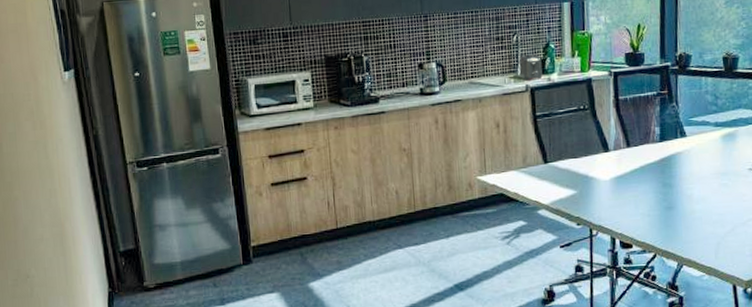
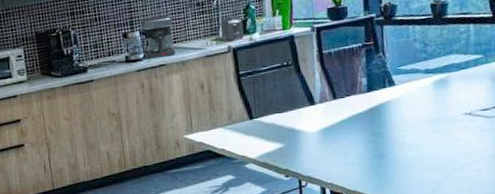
coffee maker: none [437,47,472,93] -> present [140,15,175,59]

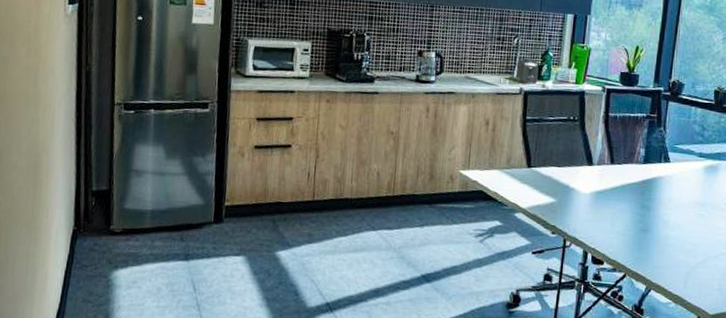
coffee maker: present [140,15,175,59] -> none [435,40,470,85]

